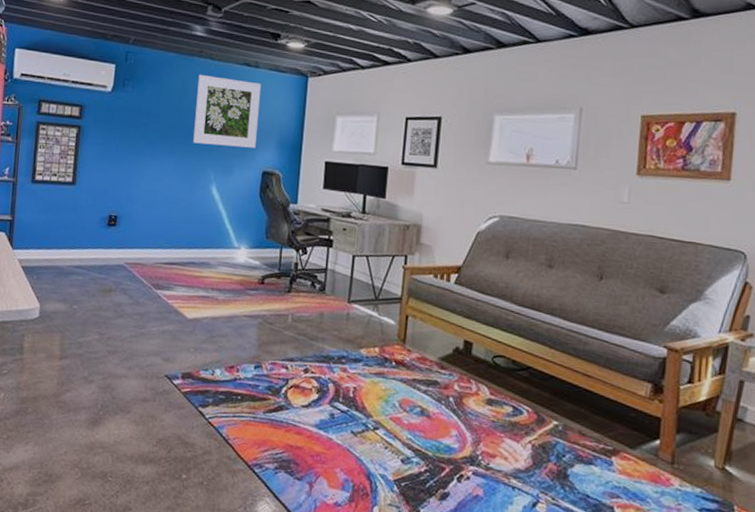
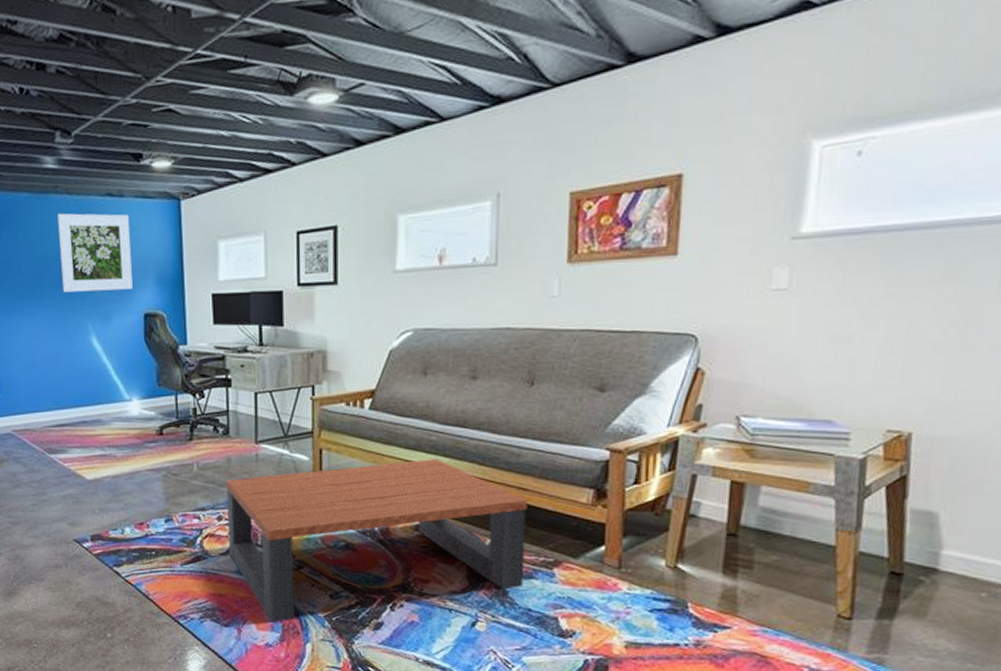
coffee table: none [311,334,592,482] -> present [226,459,528,622]

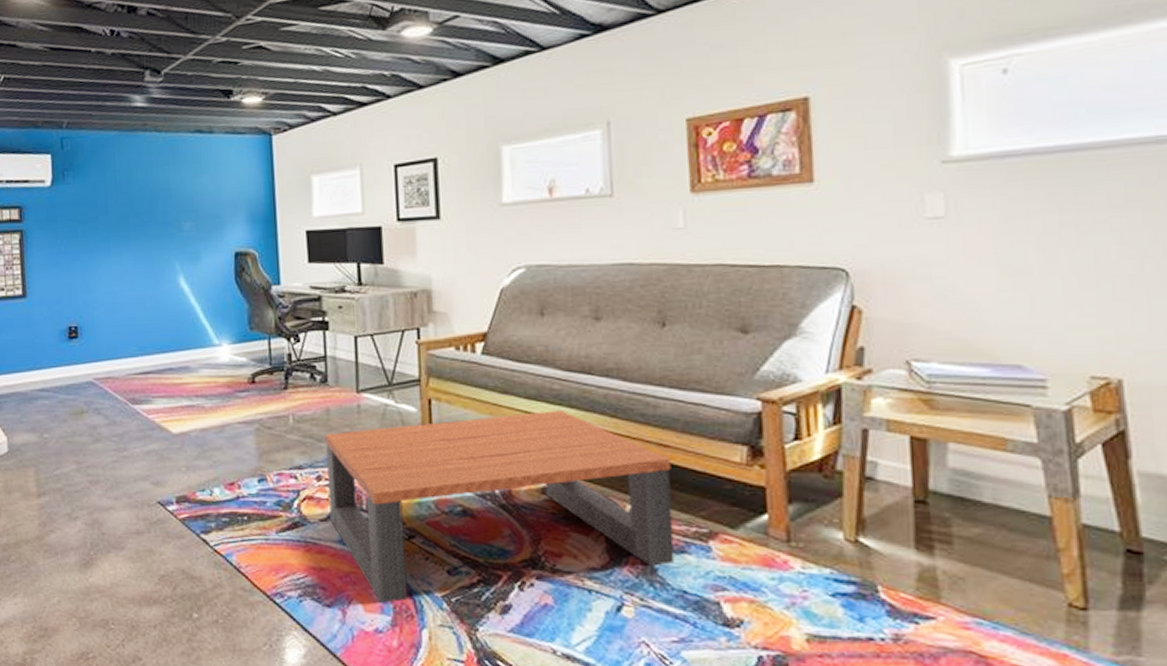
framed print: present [57,213,133,293] -> none [146,150,223,231]

